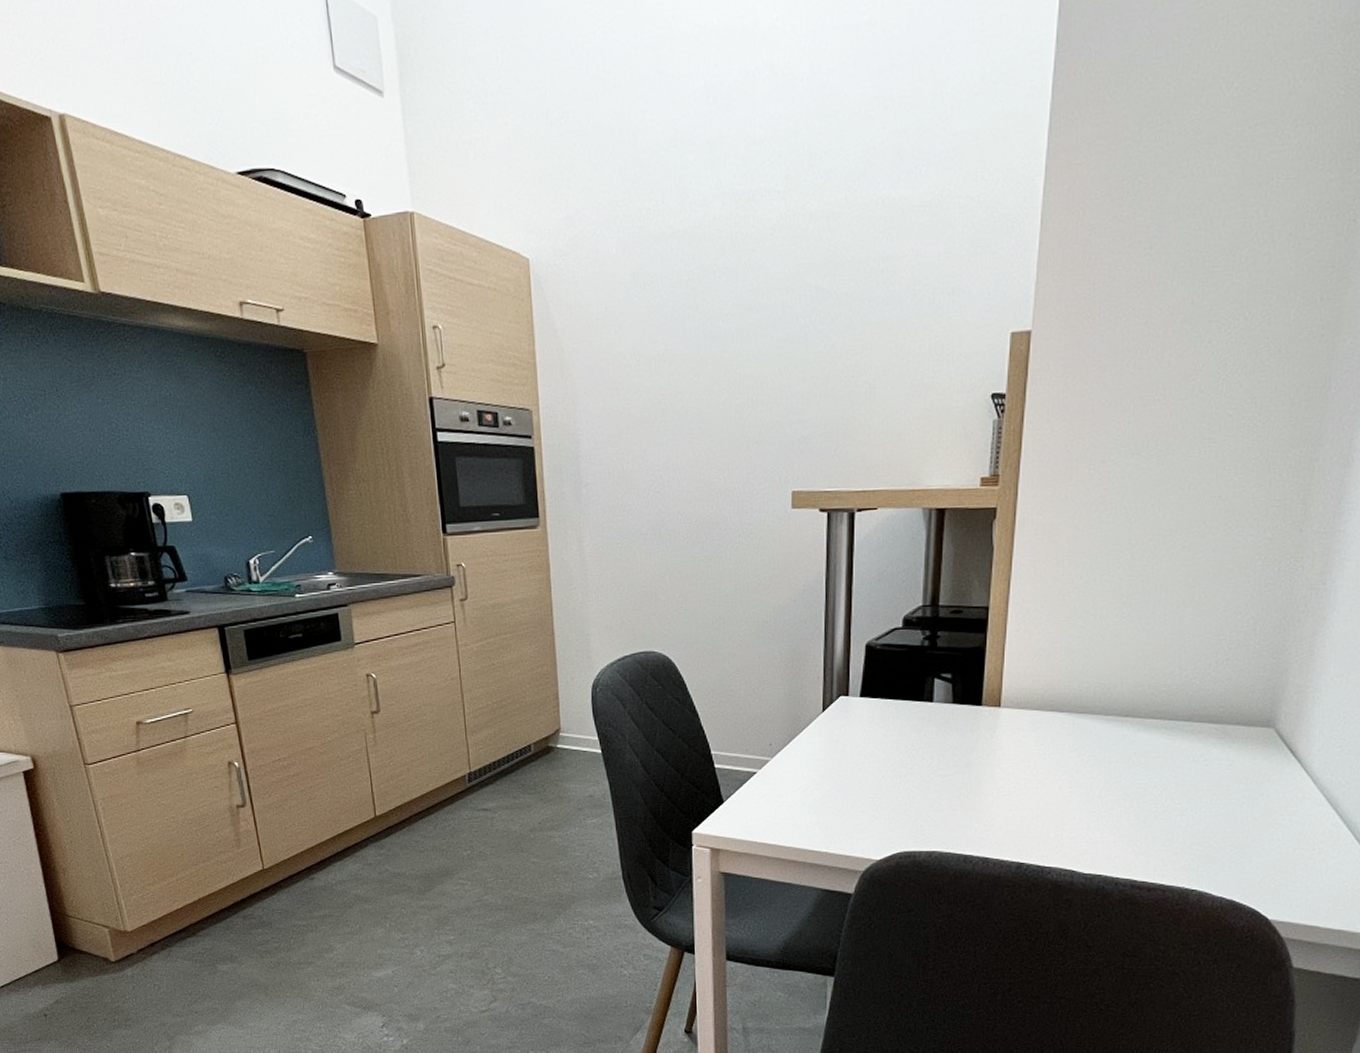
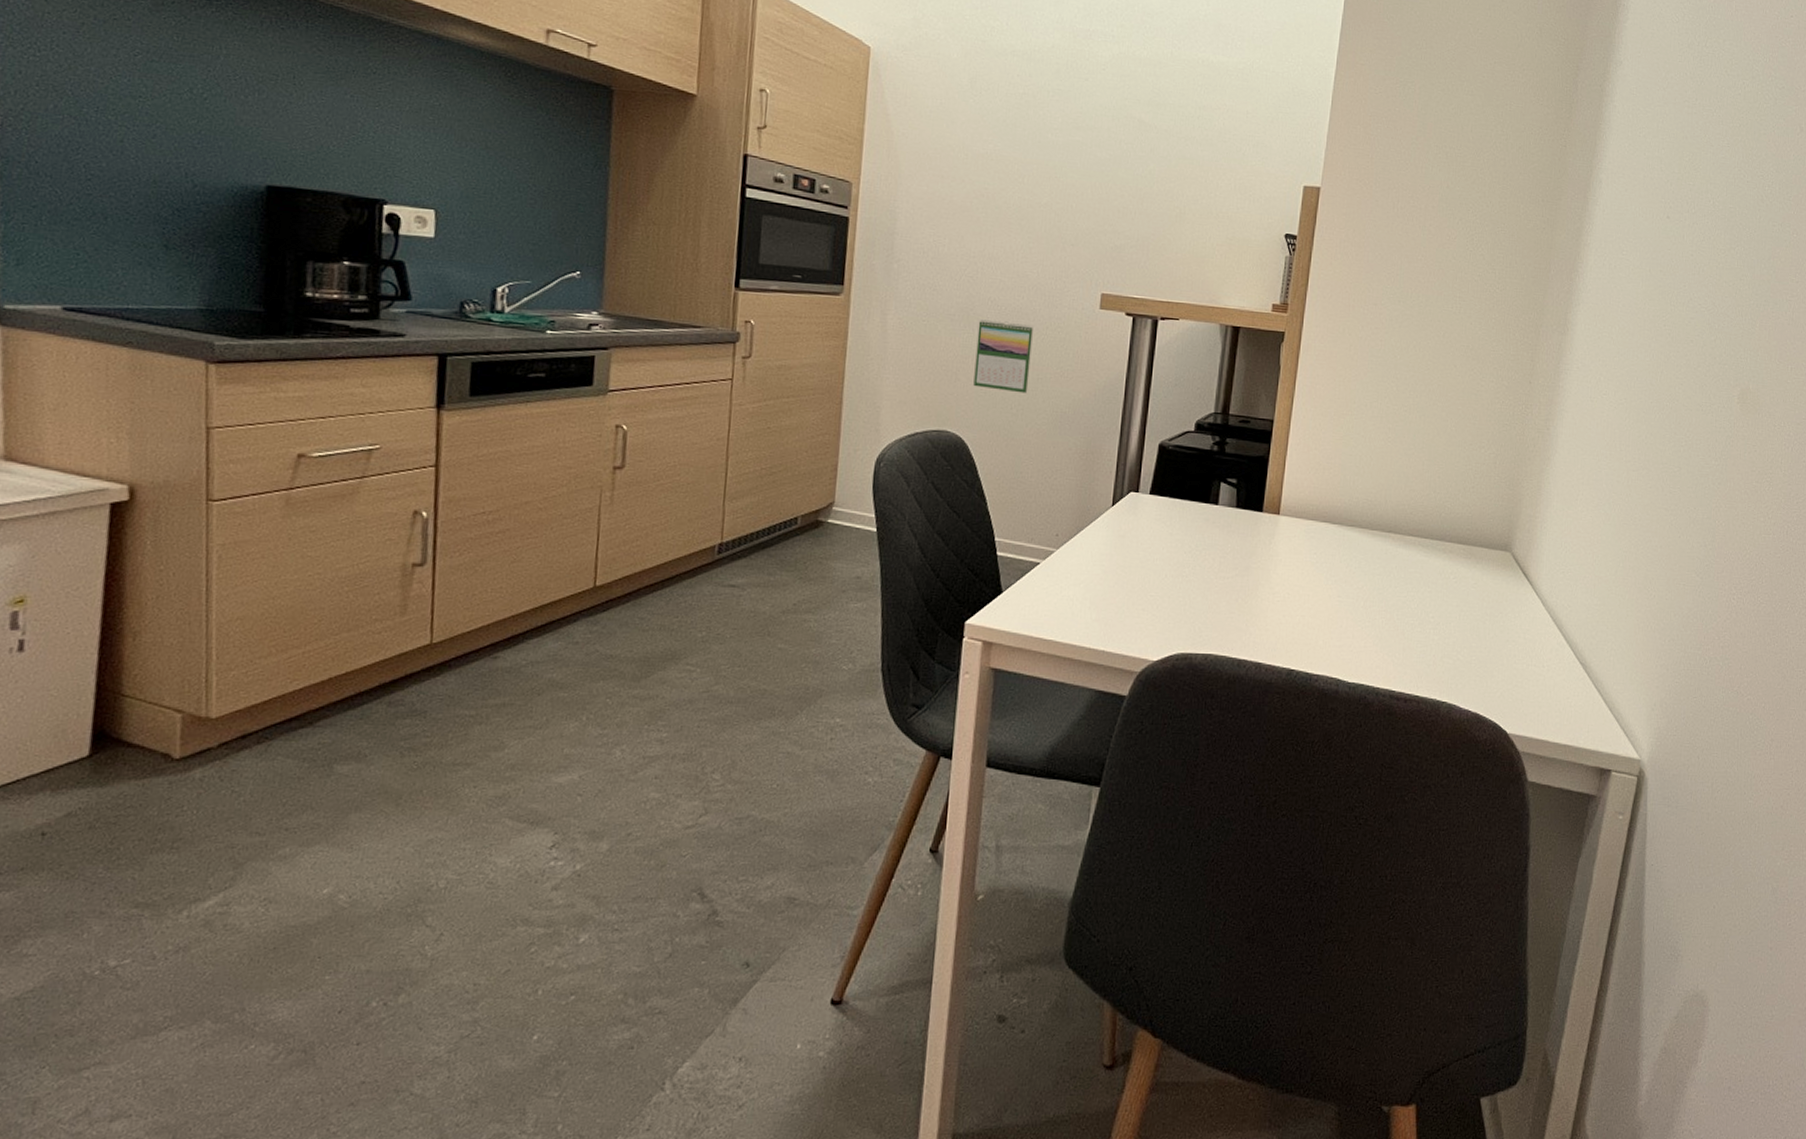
calendar: none [671,534,727,607] -> present [973,319,1033,394]

